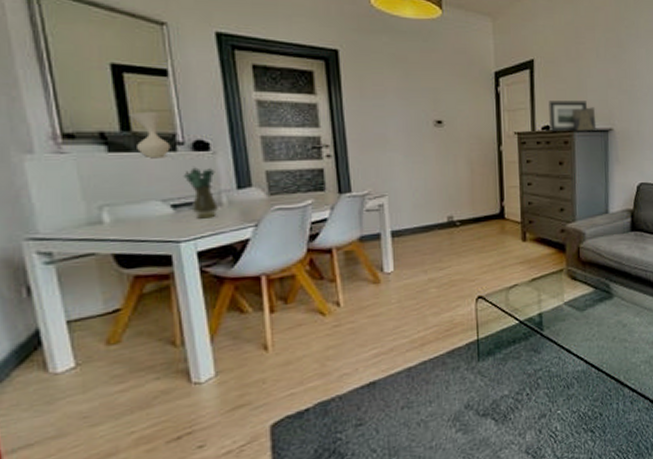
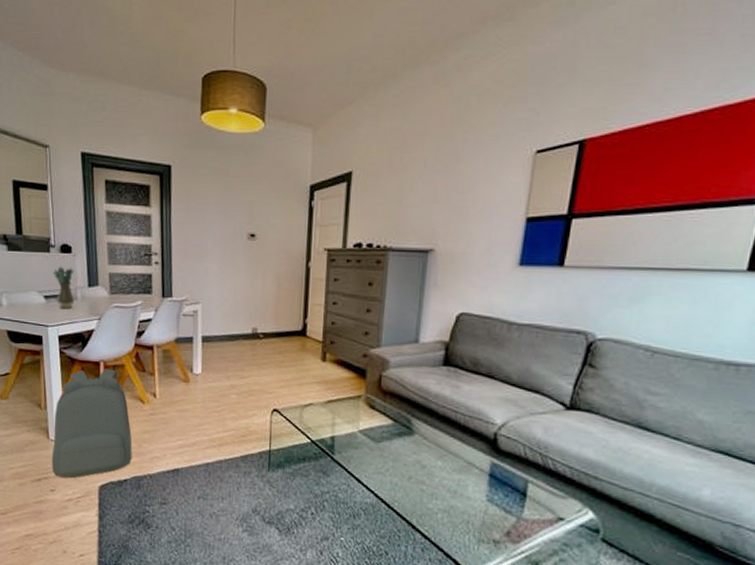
decorative vase: present [128,113,171,159] -> none [21,220,46,258]
backpack: none [196,282,314,428] -> present [51,368,132,479]
picture frame: present [549,100,588,132] -> none [362,216,407,252]
decorative box: present [571,107,597,132] -> none [388,224,415,251]

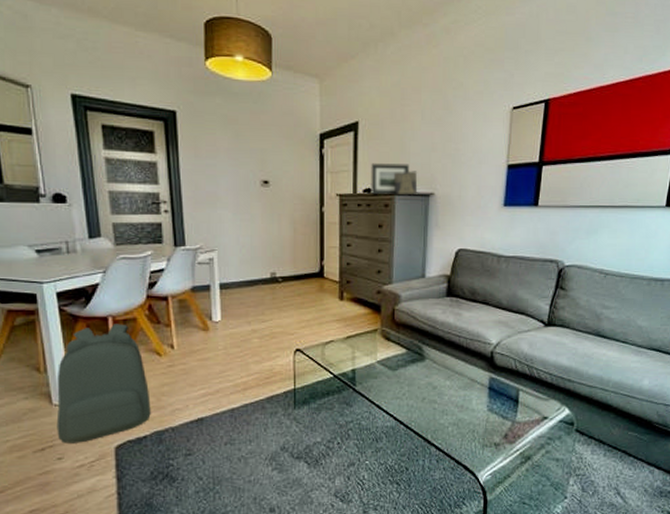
vase: present [53,265,74,310] -> none [45,216,73,263]
picture frame: none [362,216,407,252] -> present [371,163,409,196]
decorative box: none [388,224,415,251] -> present [393,171,418,196]

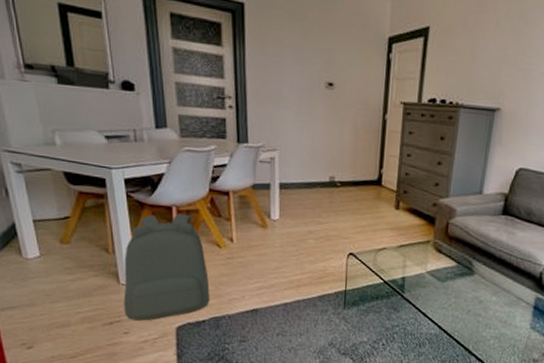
picture frame: present [371,163,409,196] -> none [436,72,478,109]
decorative box: present [393,171,418,196] -> none [460,83,485,109]

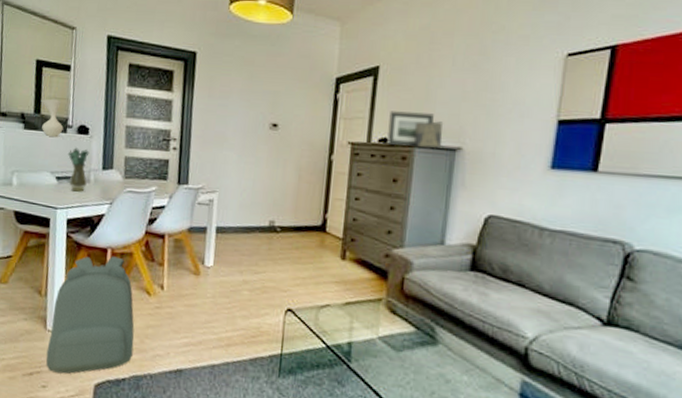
decorative vase: none [72,50,104,94] -> present [41,99,64,138]
vase: none [114,103,141,152] -> present [67,146,90,192]
picture frame: none [436,72,478,109] -> present [387,111,434,149]
decorative box: none [460,83,485,109] -> present [414,121,443,148]

